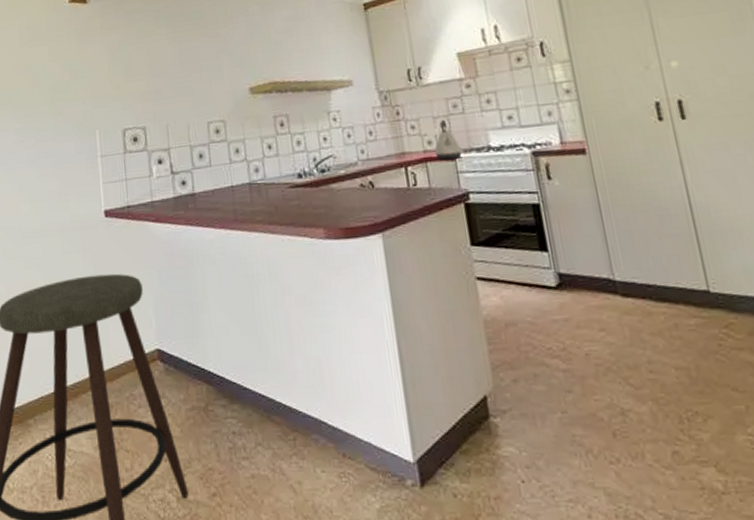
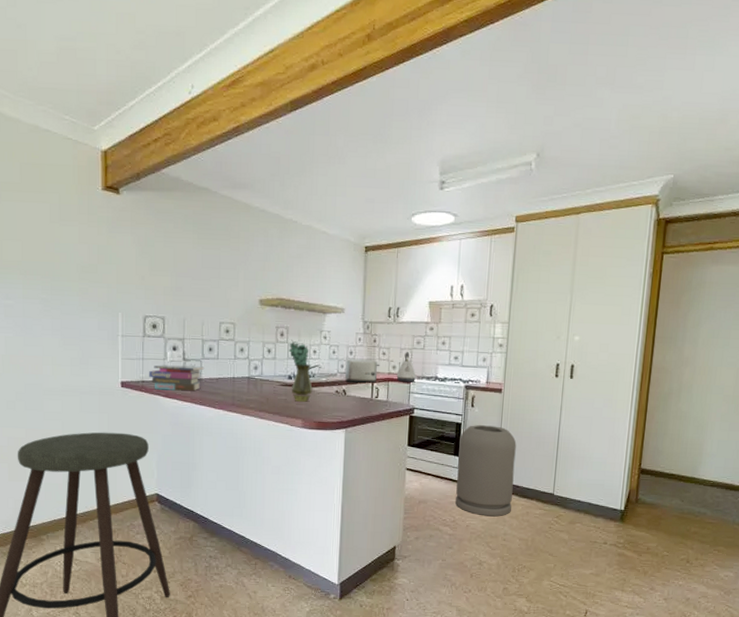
books: none [134,178,197,215] -> present [149,365,205,391]
vase: none [293,128,331,206] -> present [288,339,313,402]
toaster: none [366,137,412,171] -> present [344,359,381,383]
trash can: none [542,201,649,337] -> present [455,424,516,517]

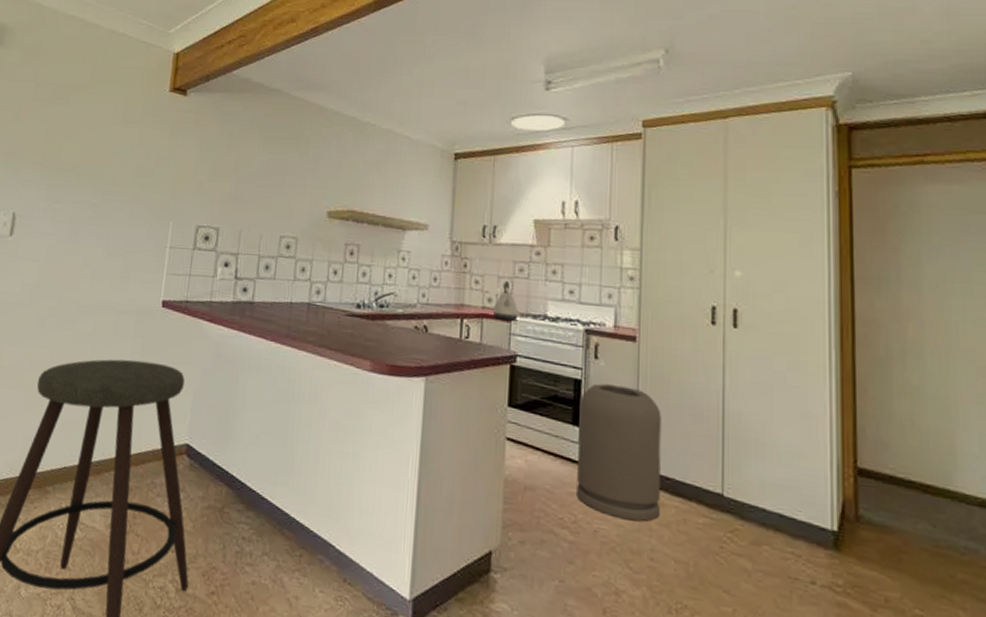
books: present [149,365,205,391] -> none [194,283,258,317]
vase: present [288,339,313,402] -> none [358,259,386,339]
toaster: present [344,359,381,383] -> none [426,286,472,319]

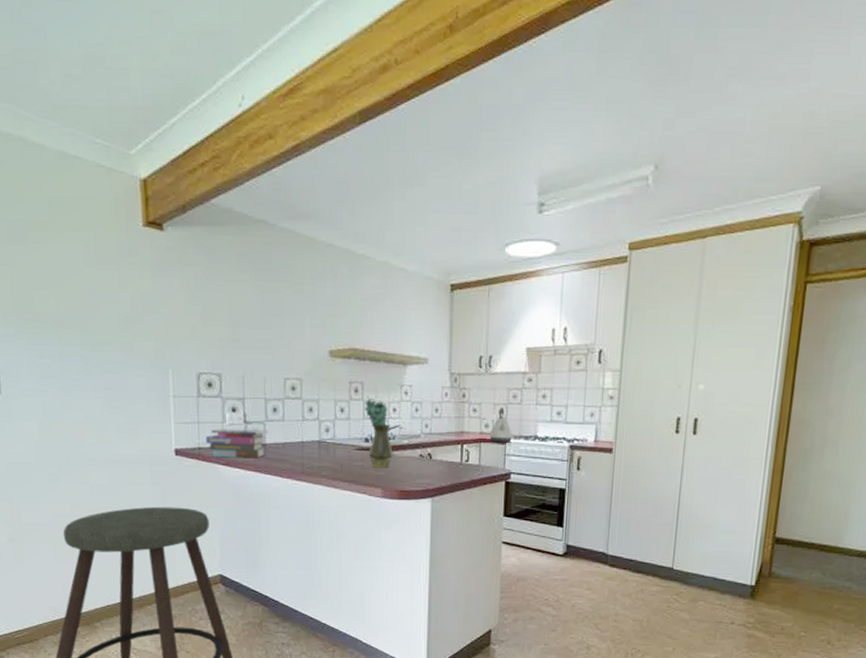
books: none [194,283,258,317] -> present [206,429,269,459]
vase: none [358,259,386,339] -> present [364,396,393,468]
trash can: present [577,383,661,522] -> none [559,490,630,595]

